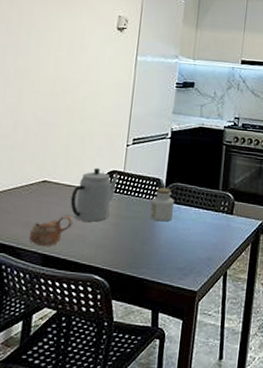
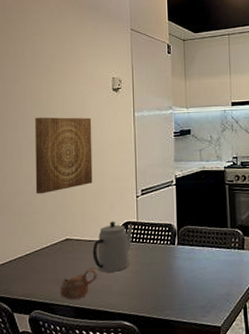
wall art: none [17,46,90,130] -> present [35,117,93,194]
jar: present [149,187,175,222] -> none [166,232,189,265]

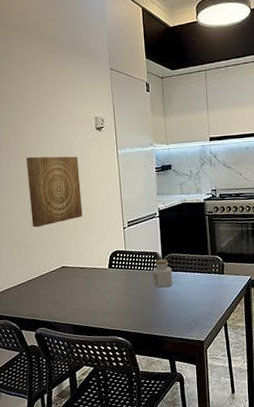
cup: present [60,268,98,300] -> none [60,292,92,319]
teapot: present [92,221,133,273] -> none [86,250,122,295]
jar: none [166,232,189,265] -> present [152,259,173,288]

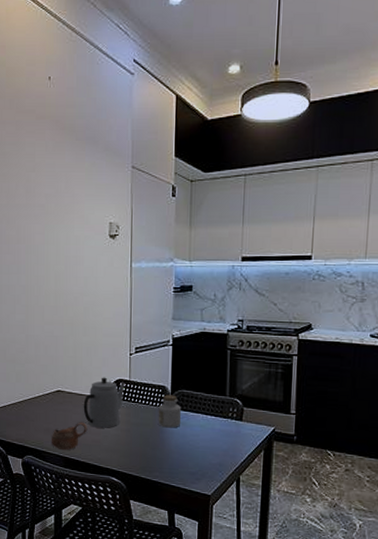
wall art: present [26,156,83,228] -> none [29,262,86,343]
cup: none [60,292,92,319] -> present [51,422,88,450]
teapot: none [86,250,122,295] -> present [83,377,125,428]

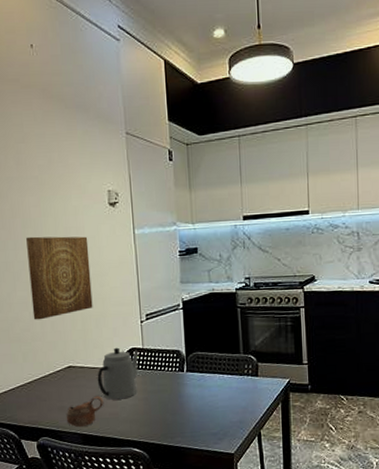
wall art: none [29,262,86,343] -> present [26,236,93,320]
jar: present [158,395,182,428] -> none [174,358,199,392]

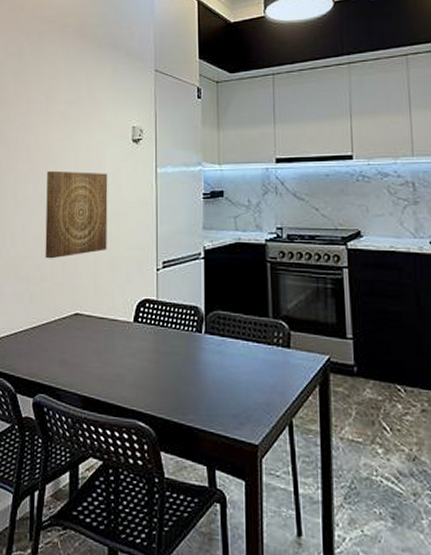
cup: present [66,396,104,427] -> none [67,351,110,387]
teapot: present [97,347,139,400] -> none [104,297,152,359]

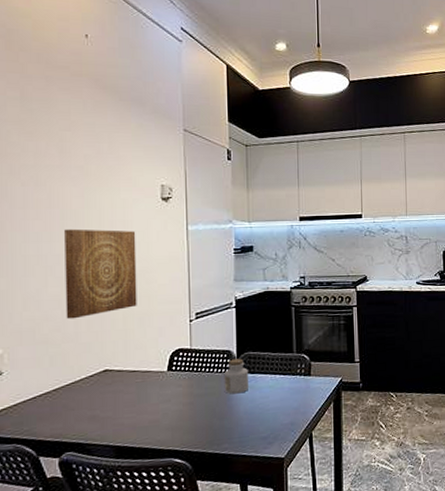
jar: none [190,317,218,358] -> present [224,358,249,394]

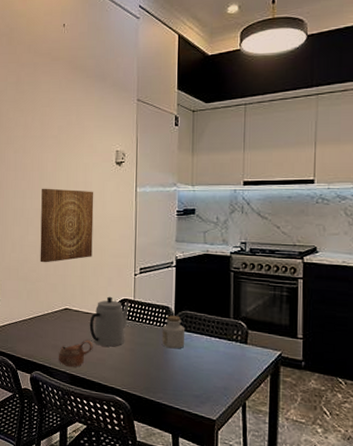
cup: none [97,402,143,438] -> present [58,340,93,367]
teapot: none [137,348,186,406] -> present [89,296,130,347]

